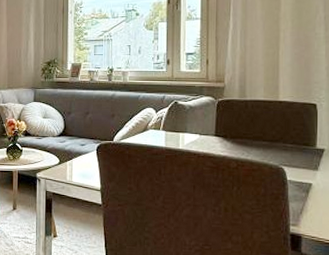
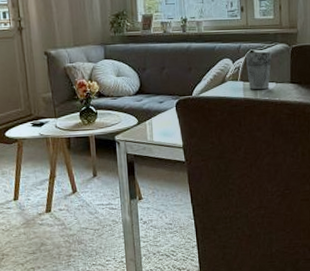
cup: none [169,104,196,140] -> present [245,52,272,89]

